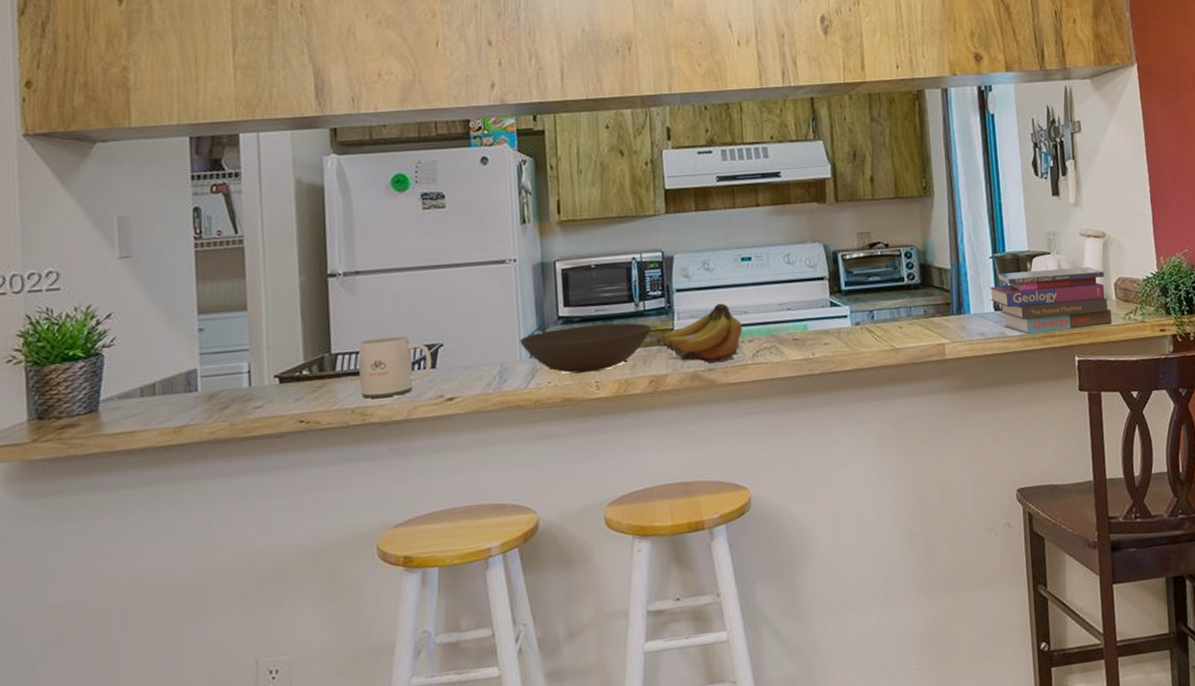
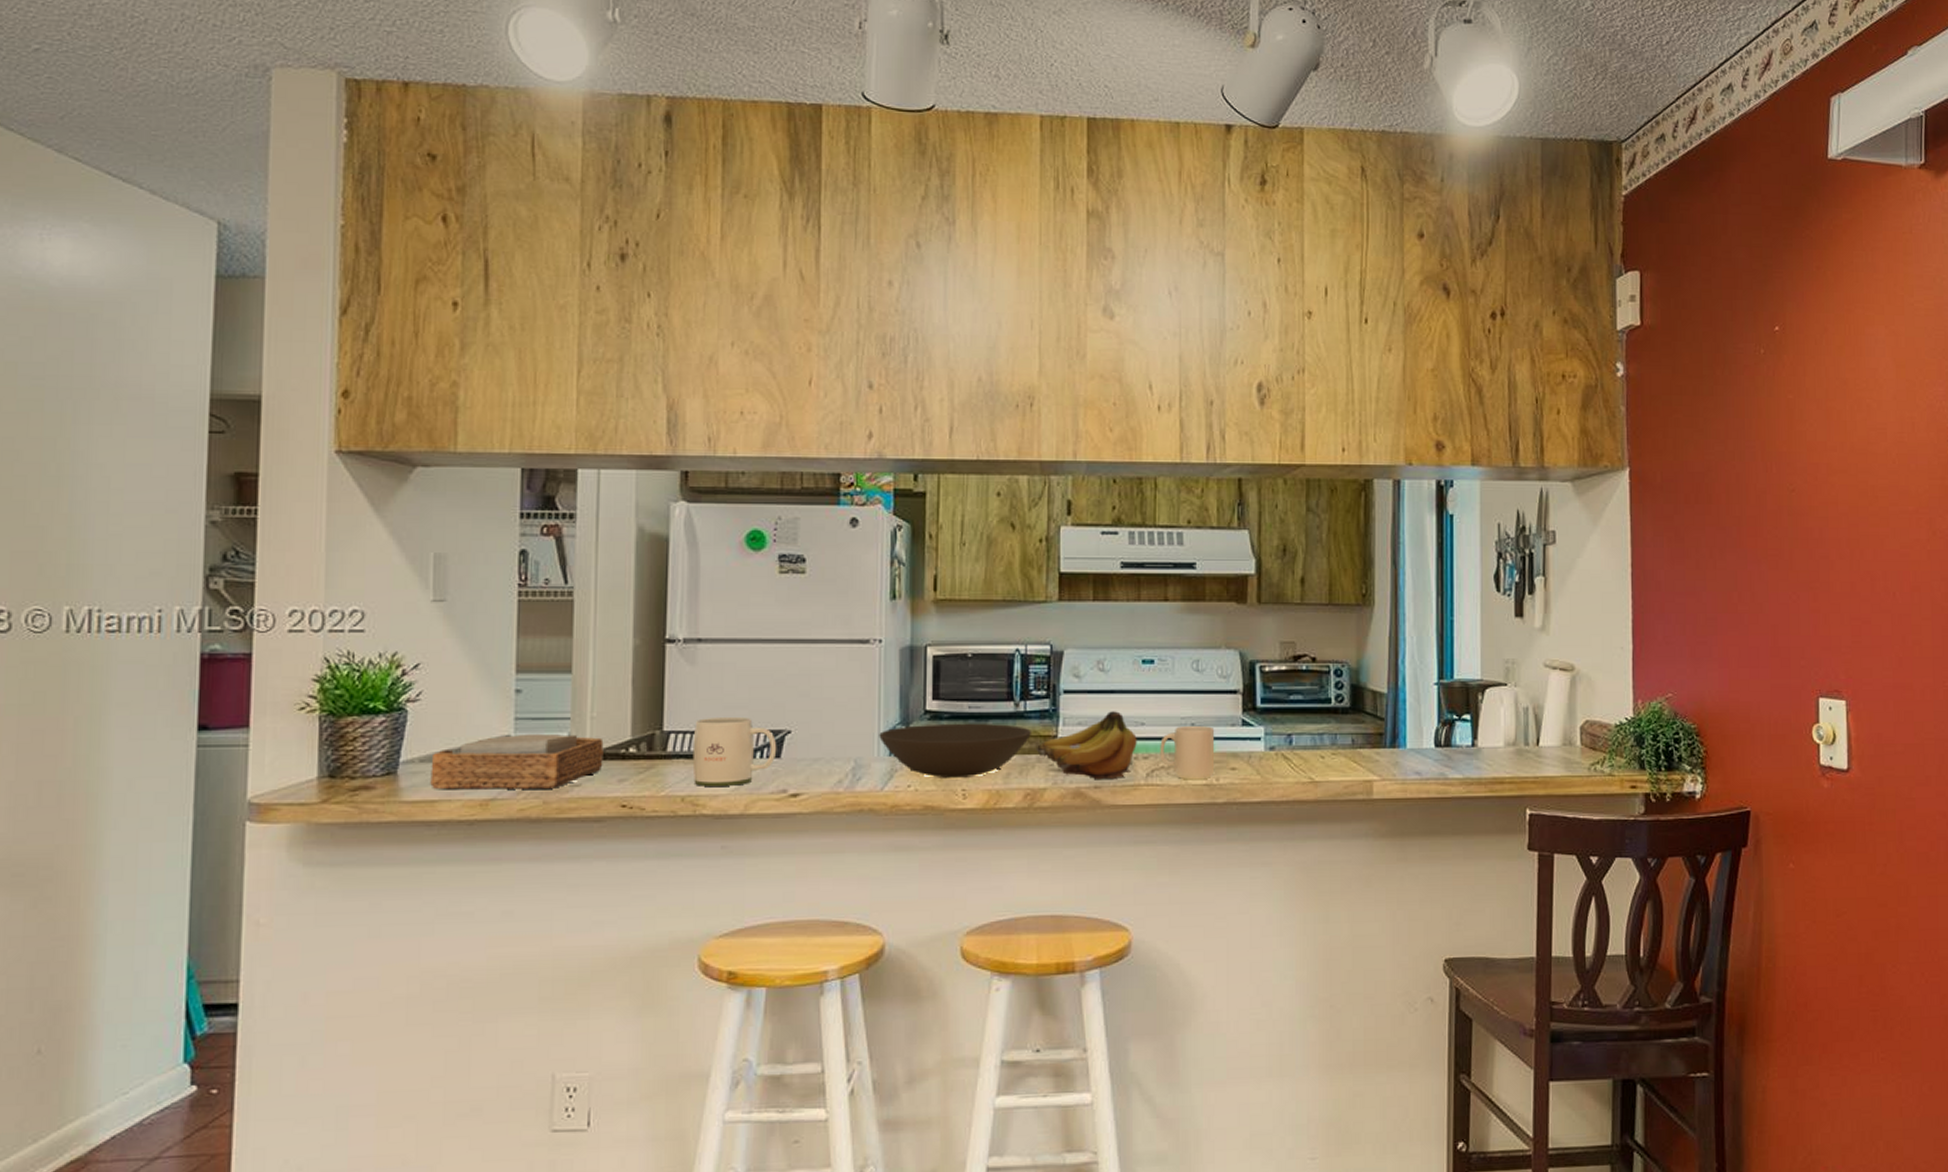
napkin holder: none [128,363,281,421] -> present [430,733,604,790]
cup: none [762,309,810,357] -> present [1160,726,1215,780]
books: present [990,267,1112,335] -> none [1432,703,1574,779]

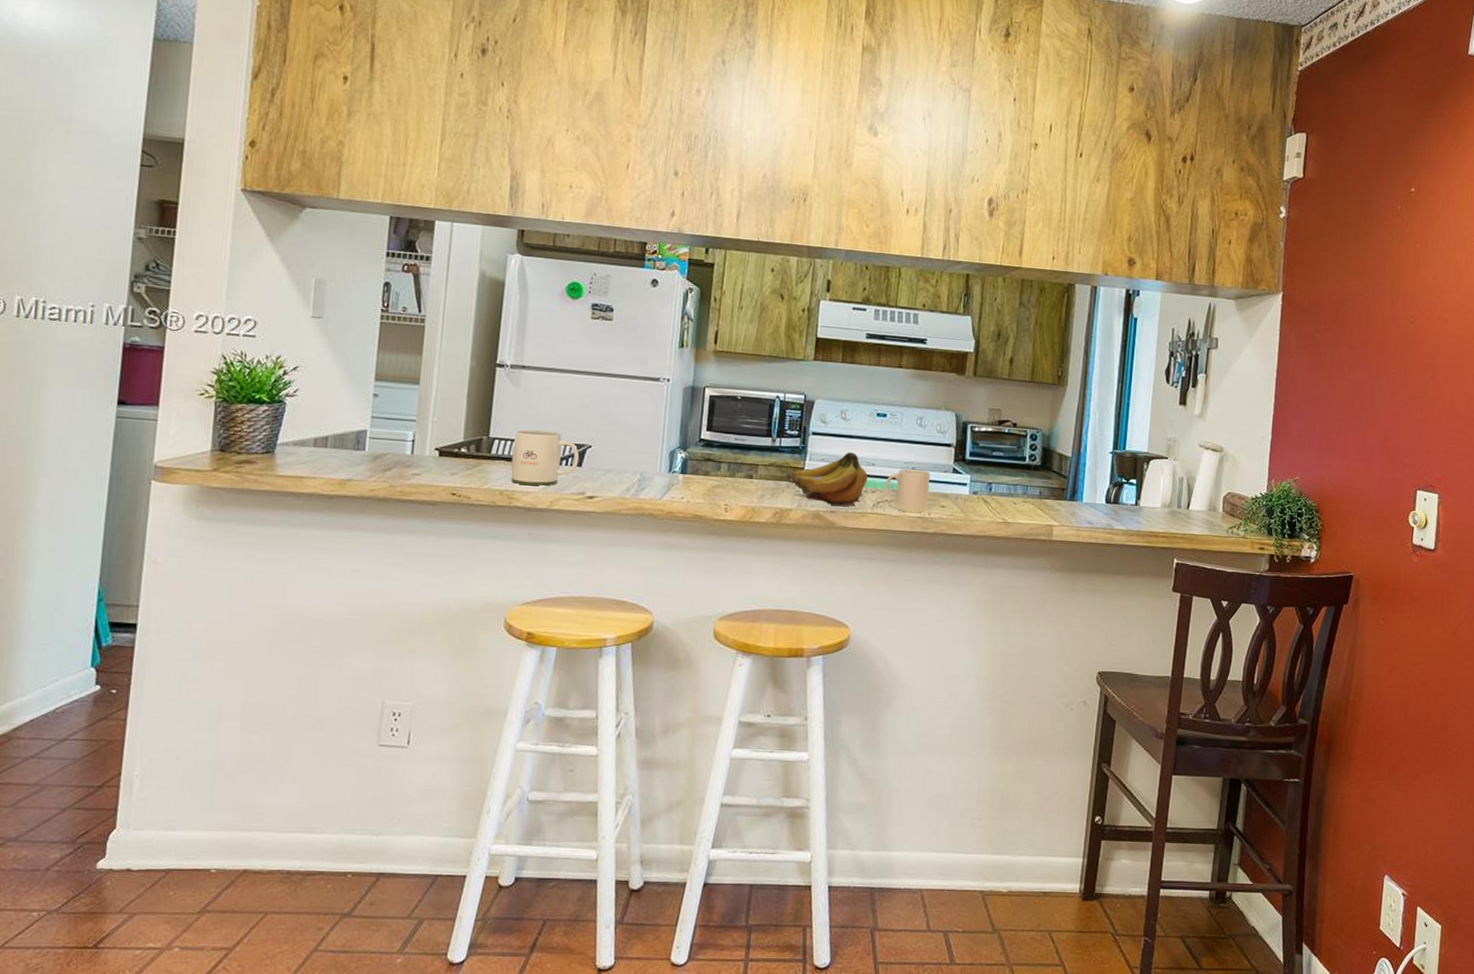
napkin holder: present [430,733,604,790] -> none [300,430,441,476]
bowl: present [879,723,1031,778] -> none [661,450,784,496]

